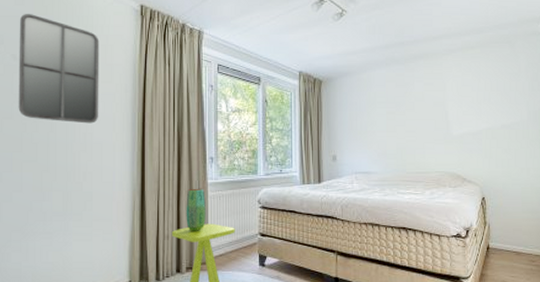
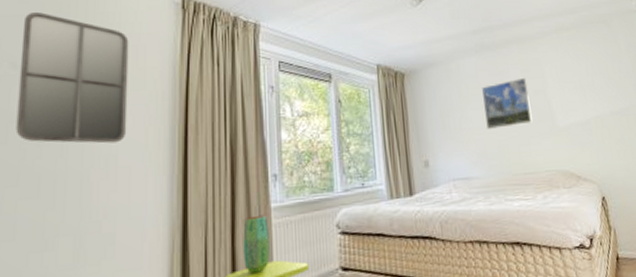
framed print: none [388,90,430,133] -> present [482,78,533,129]

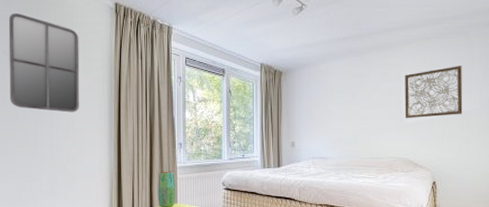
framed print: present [482,78,533,129] -> none [345,80,384,121]
wall art: none [549,58,620,122] -> present [405,66,463,119]

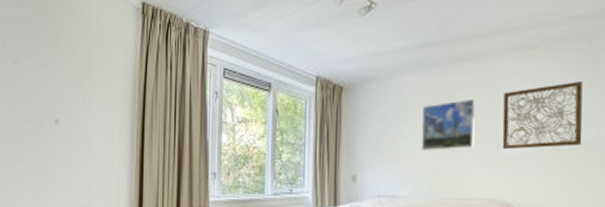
home mirror: present [8,13,80,113] -> none [18,15,99,133]
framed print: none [345,80,384,121] -> present [422,100,475,150]

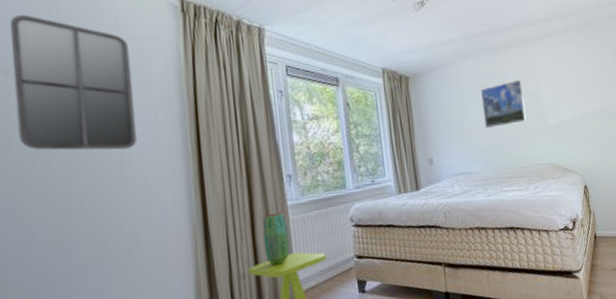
home mirror: none [18,15,99,133] -> present [10,15,138,151]
wall art: present [502,82,583,150] -> none [542,60,603,121]

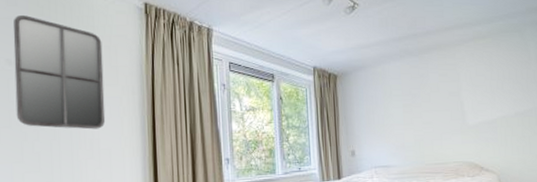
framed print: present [481,80,526,128] -> none [404,81,446,125]

